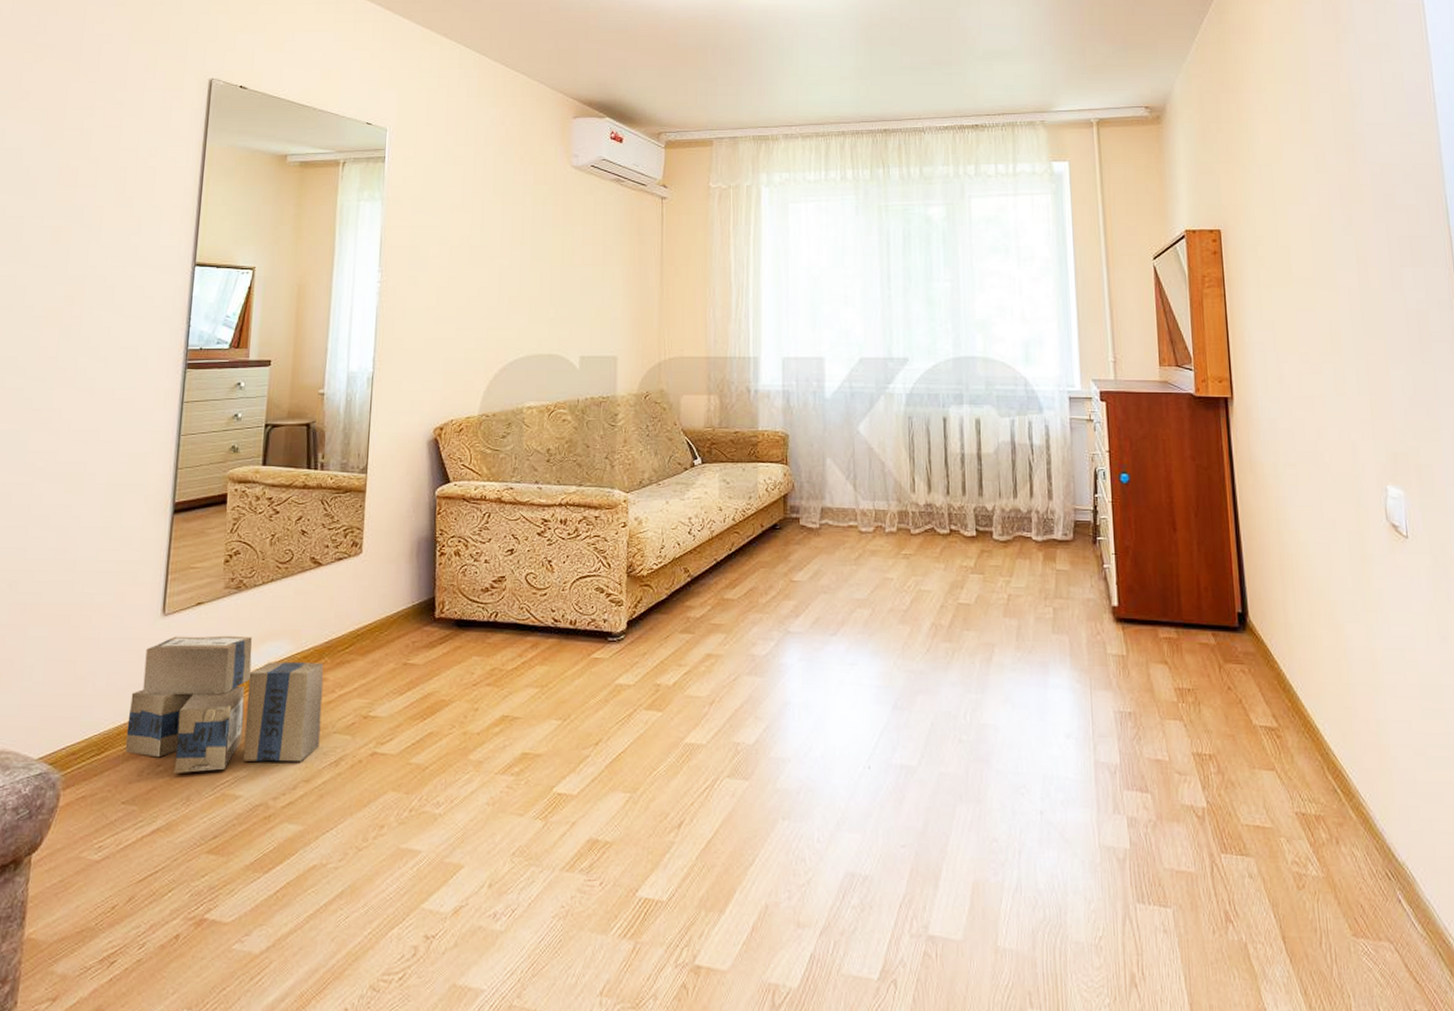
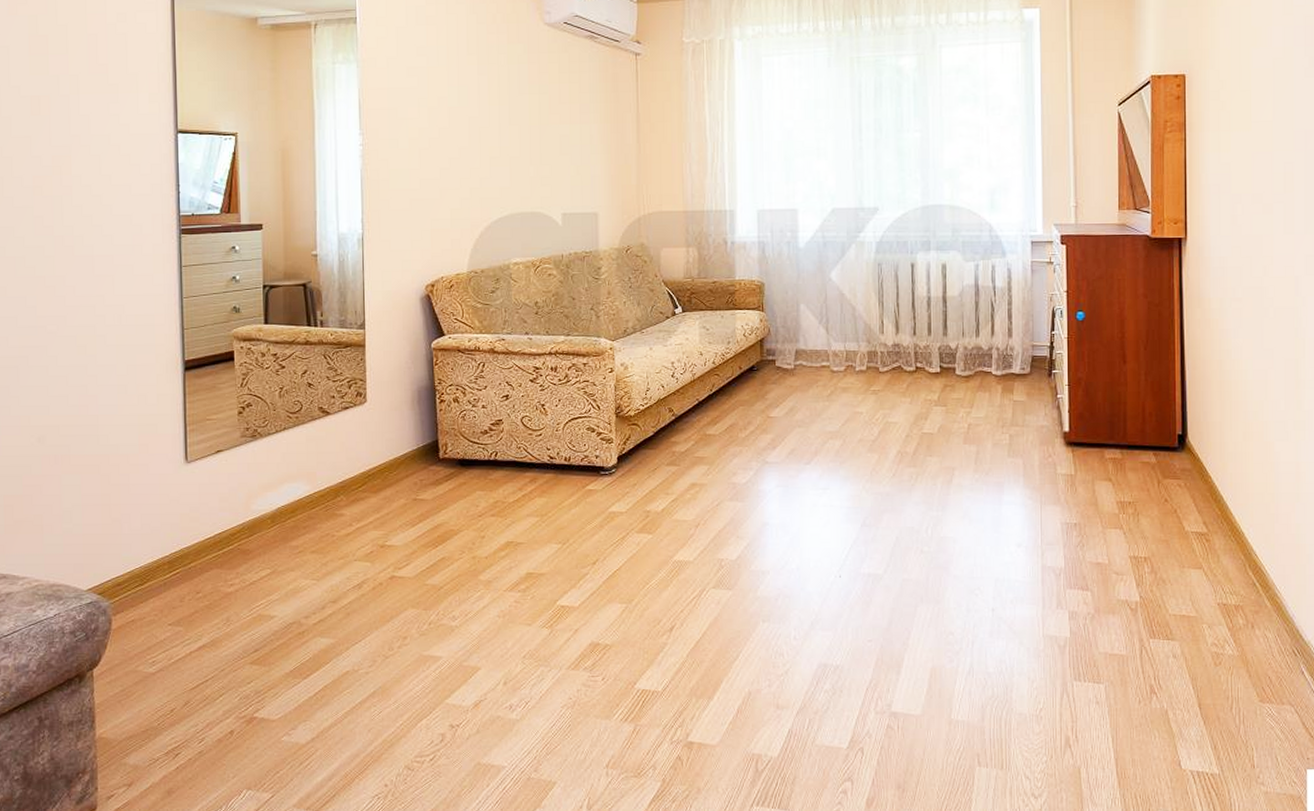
cardboard box: present [125,635,324,773] -> none [165,479,342,598]

